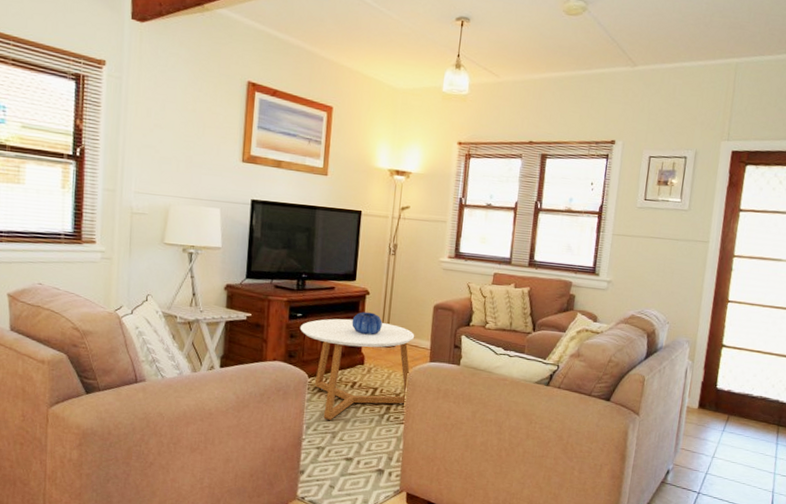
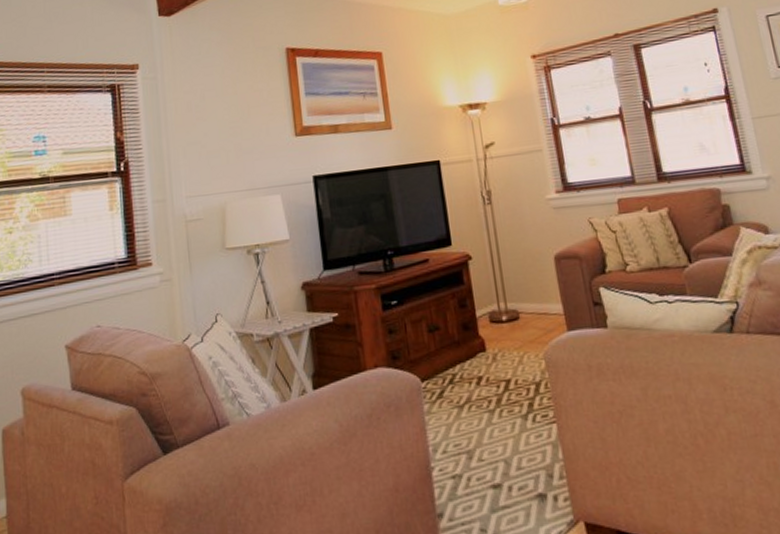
coffee table: present [300,318,415,420] -> none [397,290,549,436]
decorative bowl: present [352,311,383,335] -> none [458,281,497,312]

